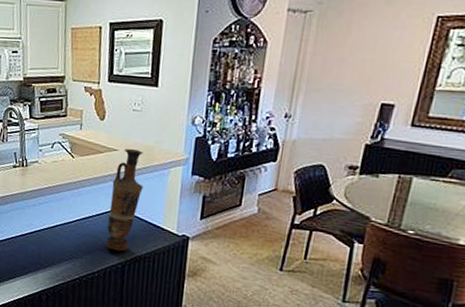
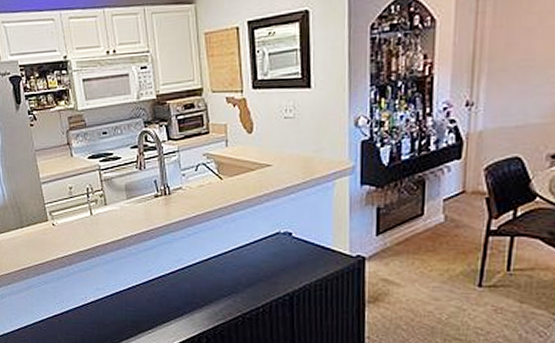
vase: present [105,148,143,252] -> none [268,161,305,281]

